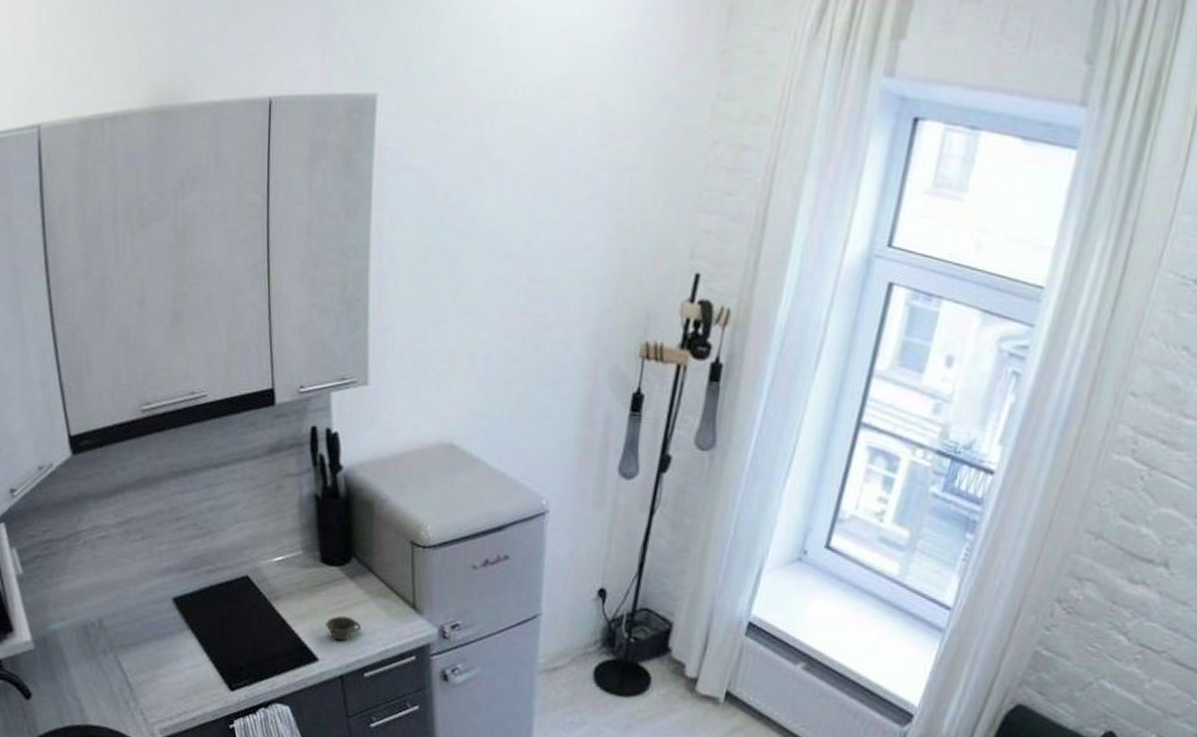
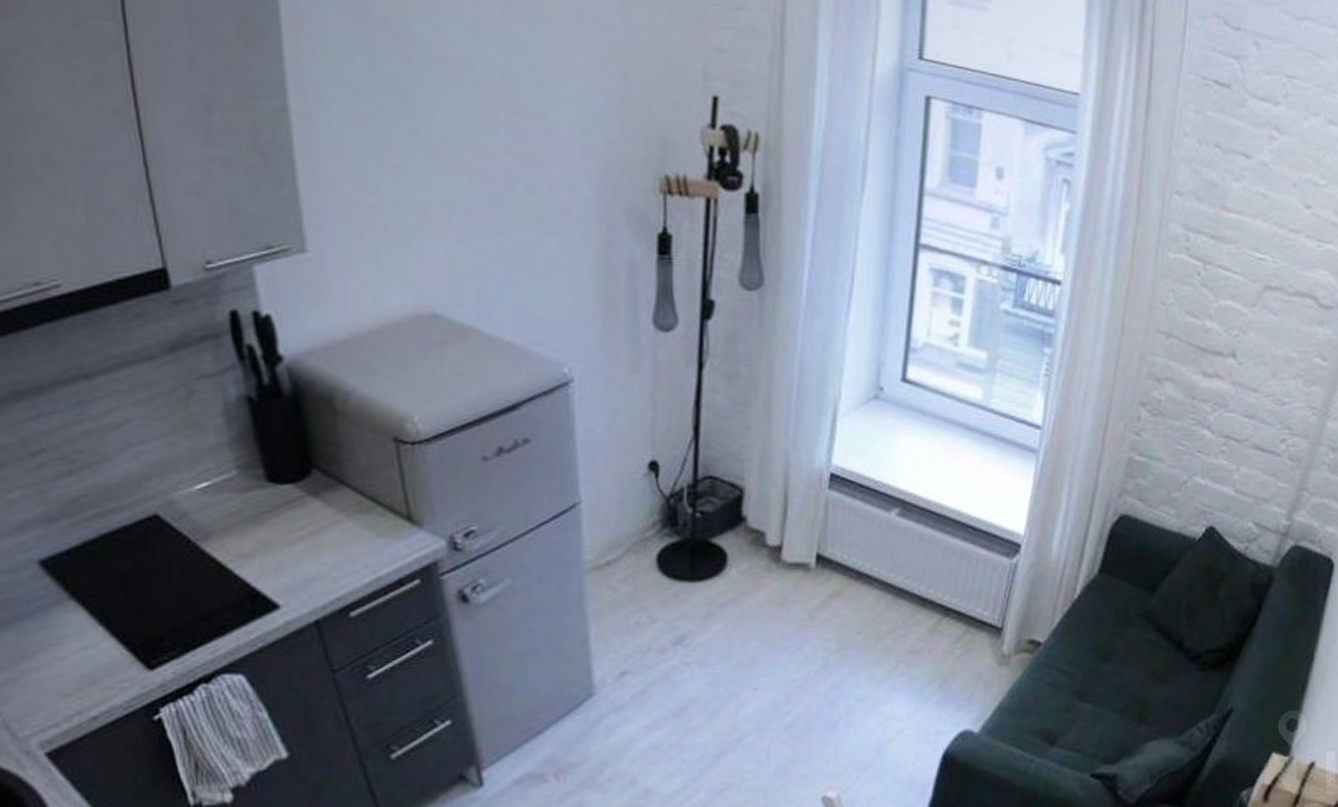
cup: present [325,615,361,641] -> none [283,544,337,578]

